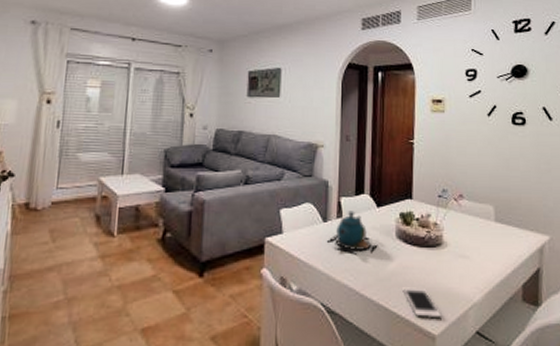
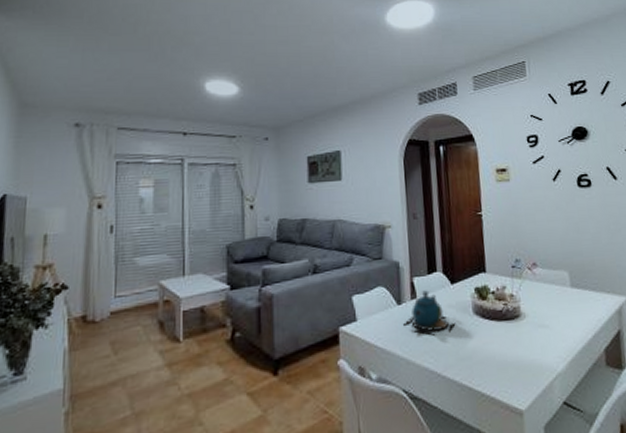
cell phone: present [403,287,441,317] -> none [485,363,527,394]

